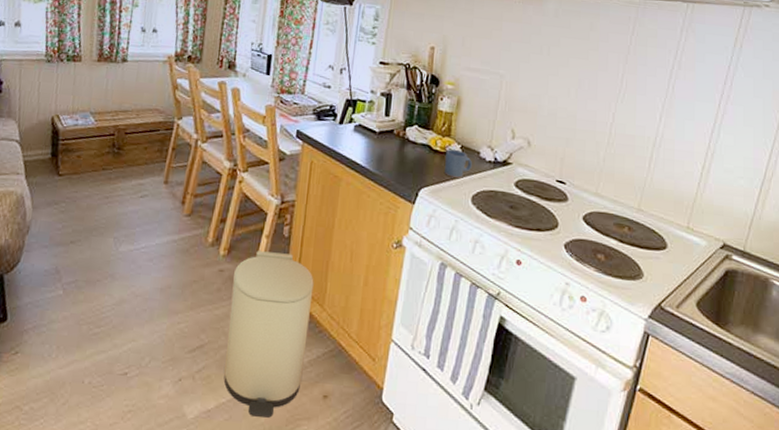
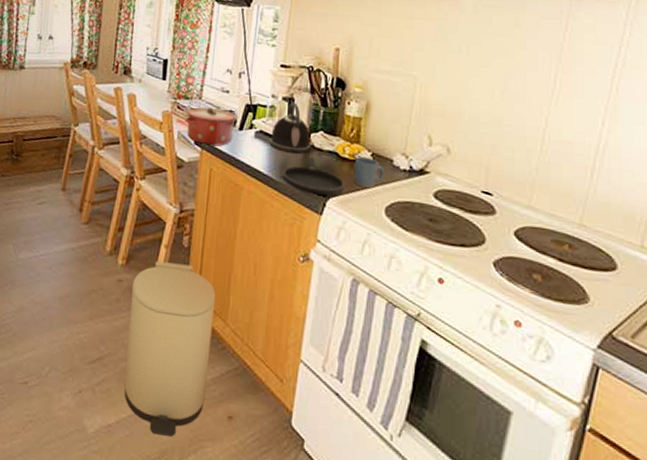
casserole: none [288,101,338,140] -> present [185,107,237,147]
kettle: none [367,97,406,147] -> present [269,102,311,154]
frying pan: none [379,150,436,187] -> present [282,157,345,197]

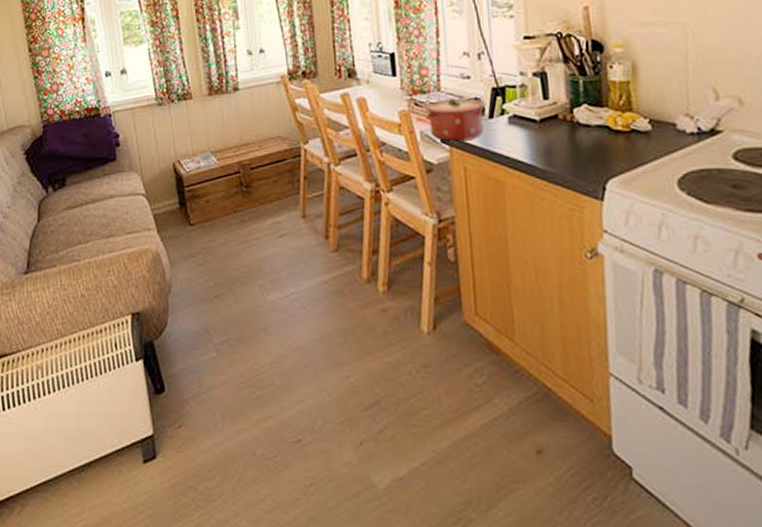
pedal bin: present [124,261,216,437] -> none [399,281,506,483]
kettle: present [269,102,311,154] -> none [526,76,575,135]
frying pan: present [282,157,345,197] -> none [548,136,624,179]
mug: present [354,156,384,188] -> none [630,125,669,161]

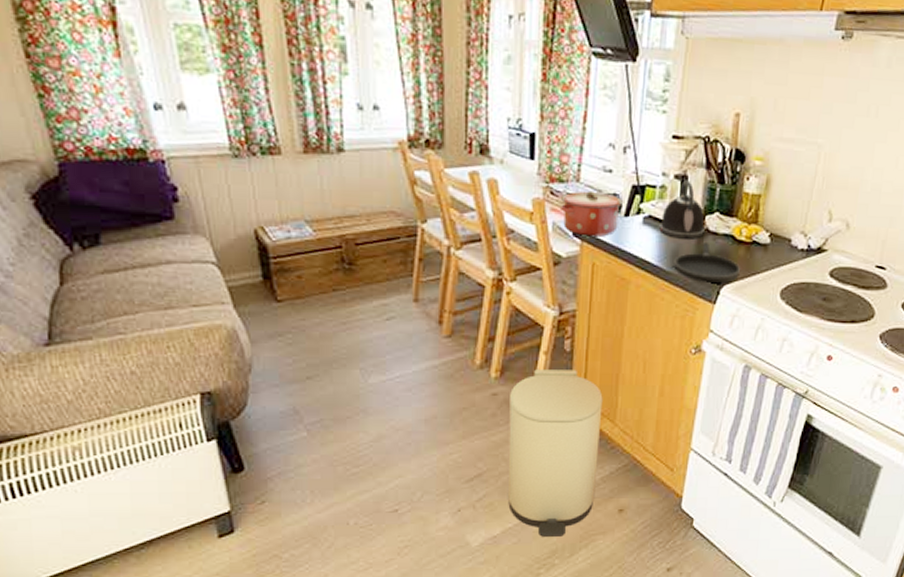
pedal bin: none [399,281,506,483] -> present [507,369,603,537]
kettle: none [526,76,575,135] -> present [659,180,705,239]
frying pan: none [548,136,624,179] -> present [674,243,740,284]

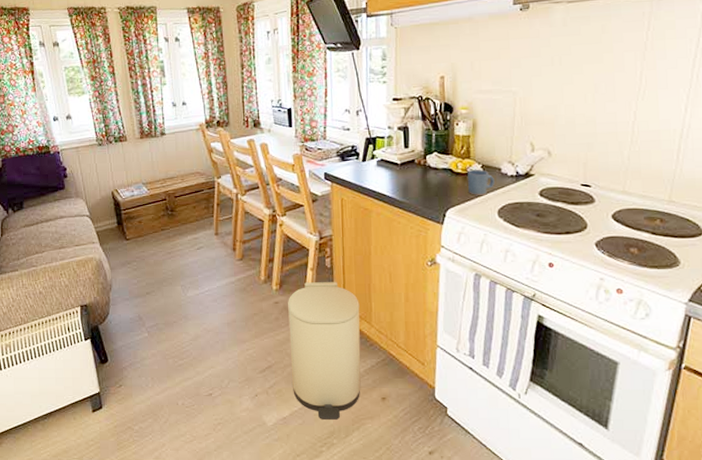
casserole: present [561,191,623,237] -> none [314,145,360,179]
kettle: present [659,180,705,239] -> none [390,130,427,175]
frying pan: present [674,243,740,284] -> none [405,176,460,209]
mug: none [750,237,782,271] -> present [467,169,494,195]

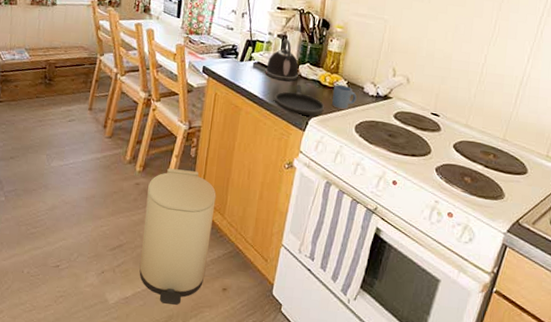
kettle: none [390,130,427,175] -> present [265,38,299,82]
frying pan: none [405,176,460,209] -> present [274,85,324,117]

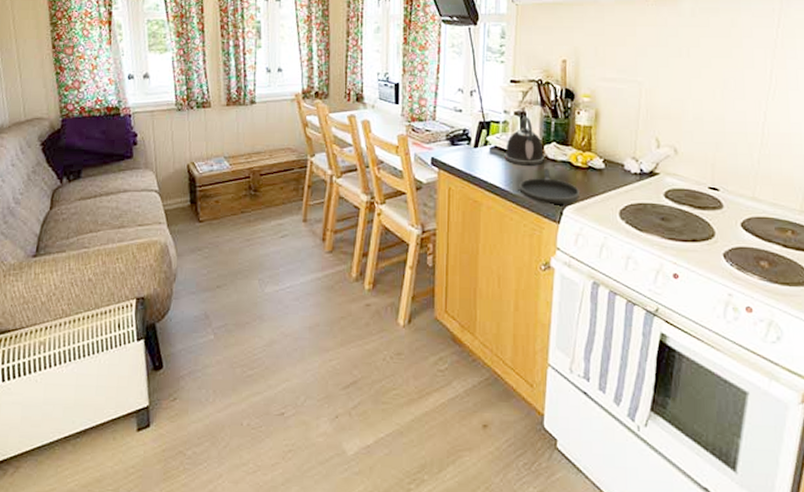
pedal bin: present [139,168,217,305] -> none [379,282,463,450]
mug: present [332,84,357,110] -> none [588,163,617,193]

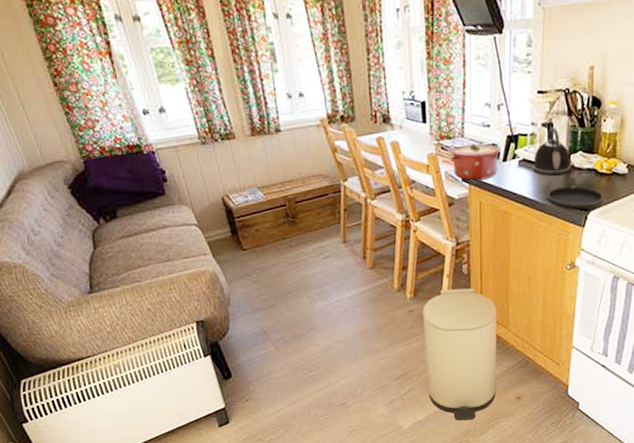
pedal bin: none [379,282,463,450] -> present [423,288,497,421]
casserole: none [421,127,472,165] -> present [450,143,500,181]

